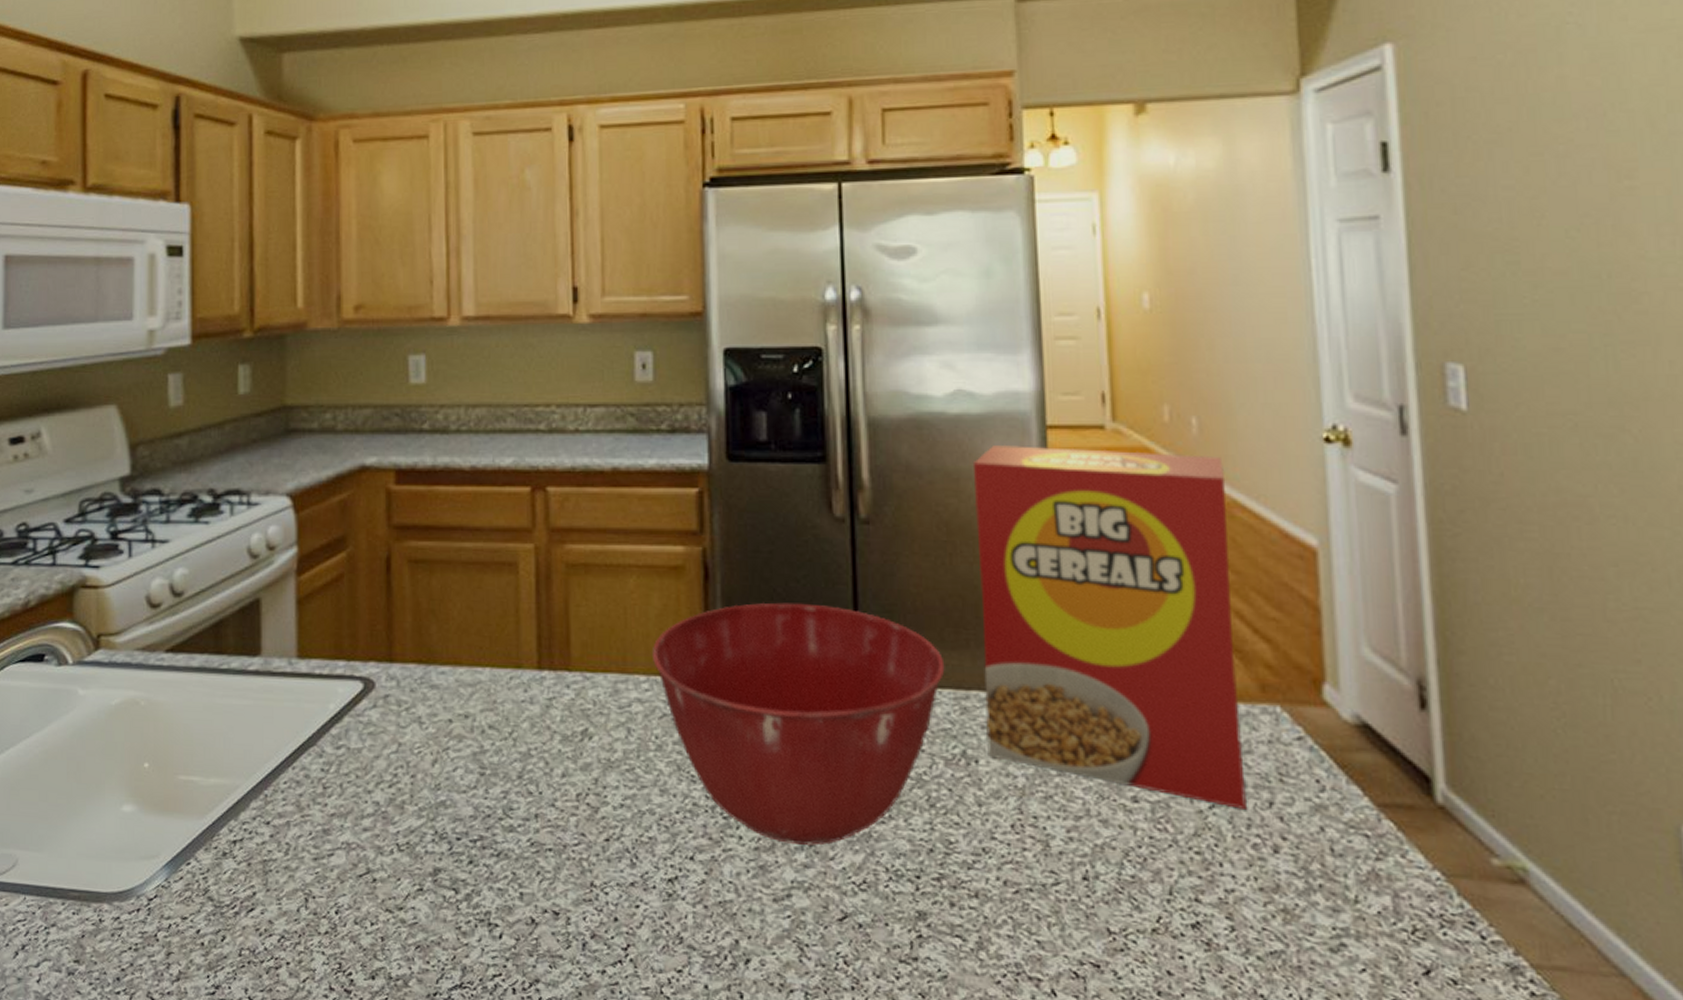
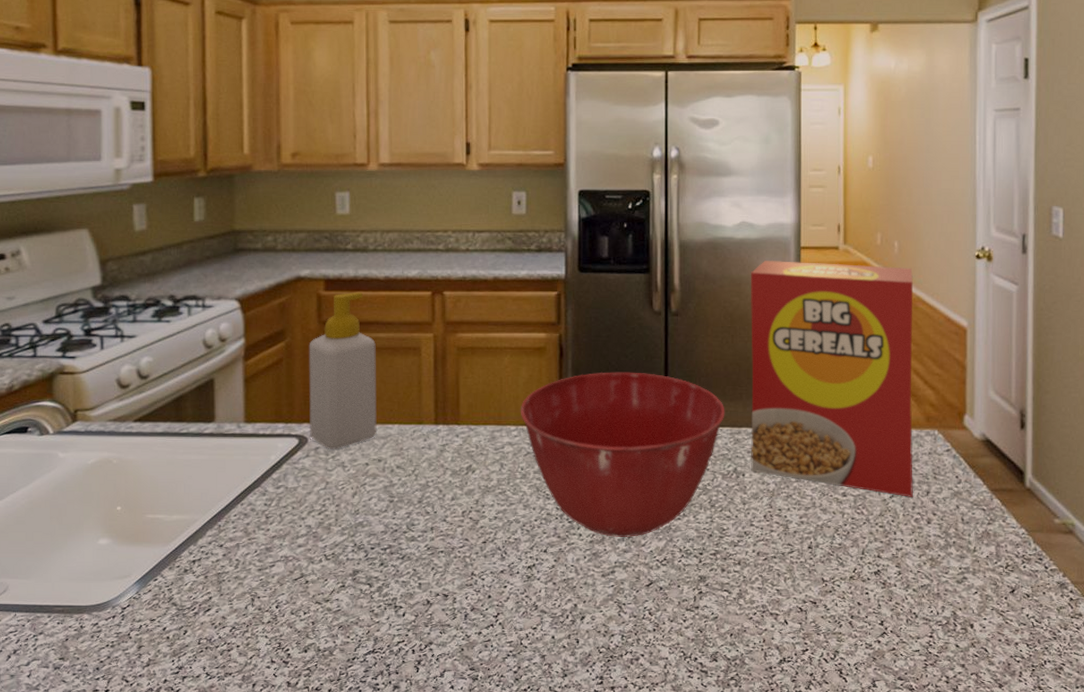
soap bottle: none [376,486,462,699] -> present [309,291,377,449]

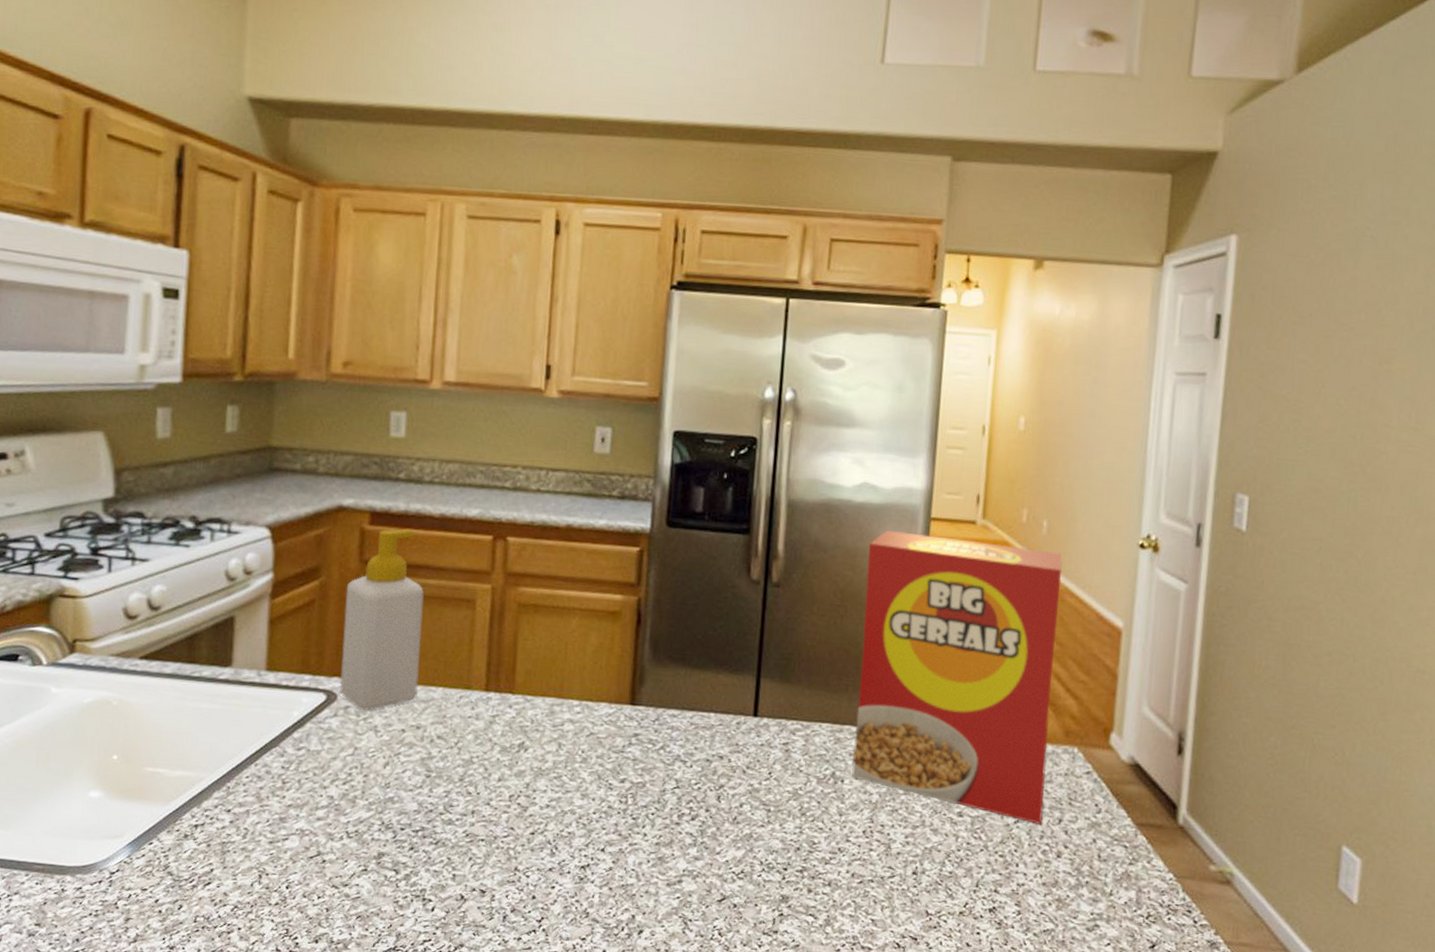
mixing bowl: present [520,372,725,537] -> none [585,646,827,843]

